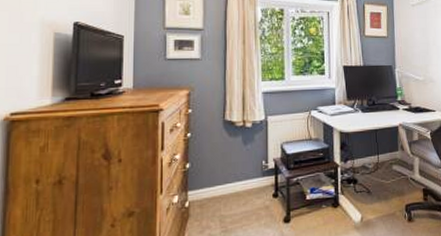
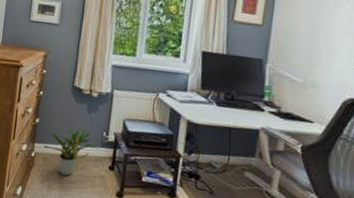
potted plant: none [198,163,260,217] -> present [43,129,99,176]

